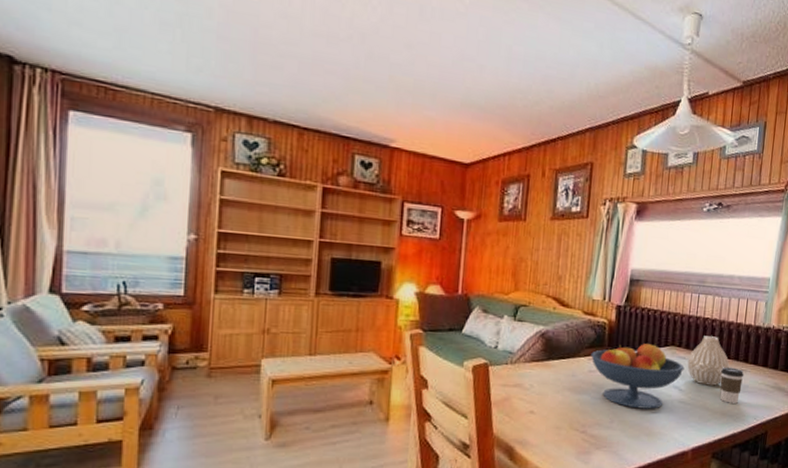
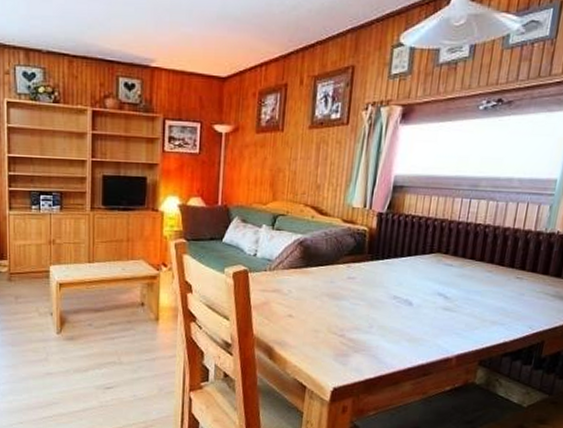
fruit bowl: present [591,343,685,409] -> none [350,250,451,316]
vase: present [687,336,730,386] -> none [454,242,504,294]
coffee cup: present [720,367,744,404] -> none [490,274,520,312]

